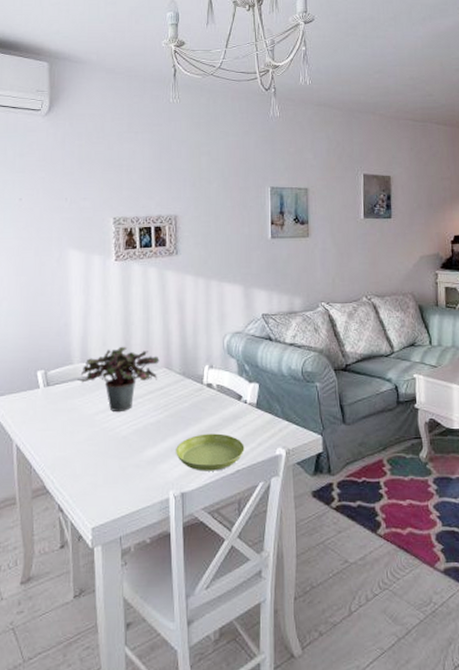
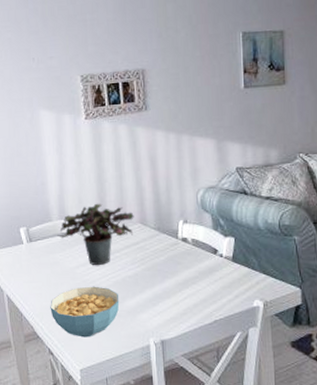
cereal bowl: none [63,434,140,492] -> present [50,286,120,338]
saucer: present [176,433,245,471] -> none [154,286,222,321]

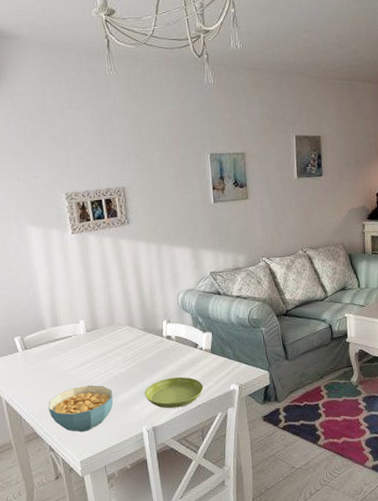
potted plant: present [57,203,134,265] -> none [51,309,123,366]
saucer: none [154,286,222,321] -> present [145,376,204,409]

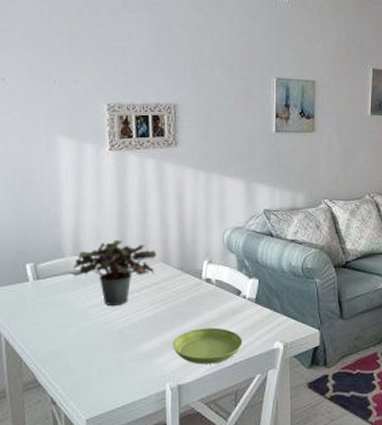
cereal bowl: present [48,385,114,432] -> none [56,328,136,384]
potted plant: none [51,309,123,366] -> present [70,239,157,306]

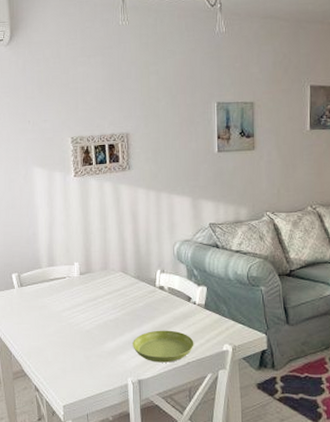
potted plant: present [70,239,157,306] -> none [46,252,116,309]

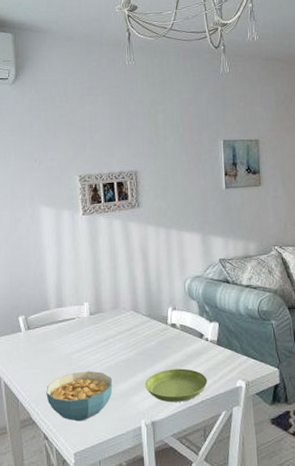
cereal bowl: none [37,328,101,376] -> present [46,371,113,421]

